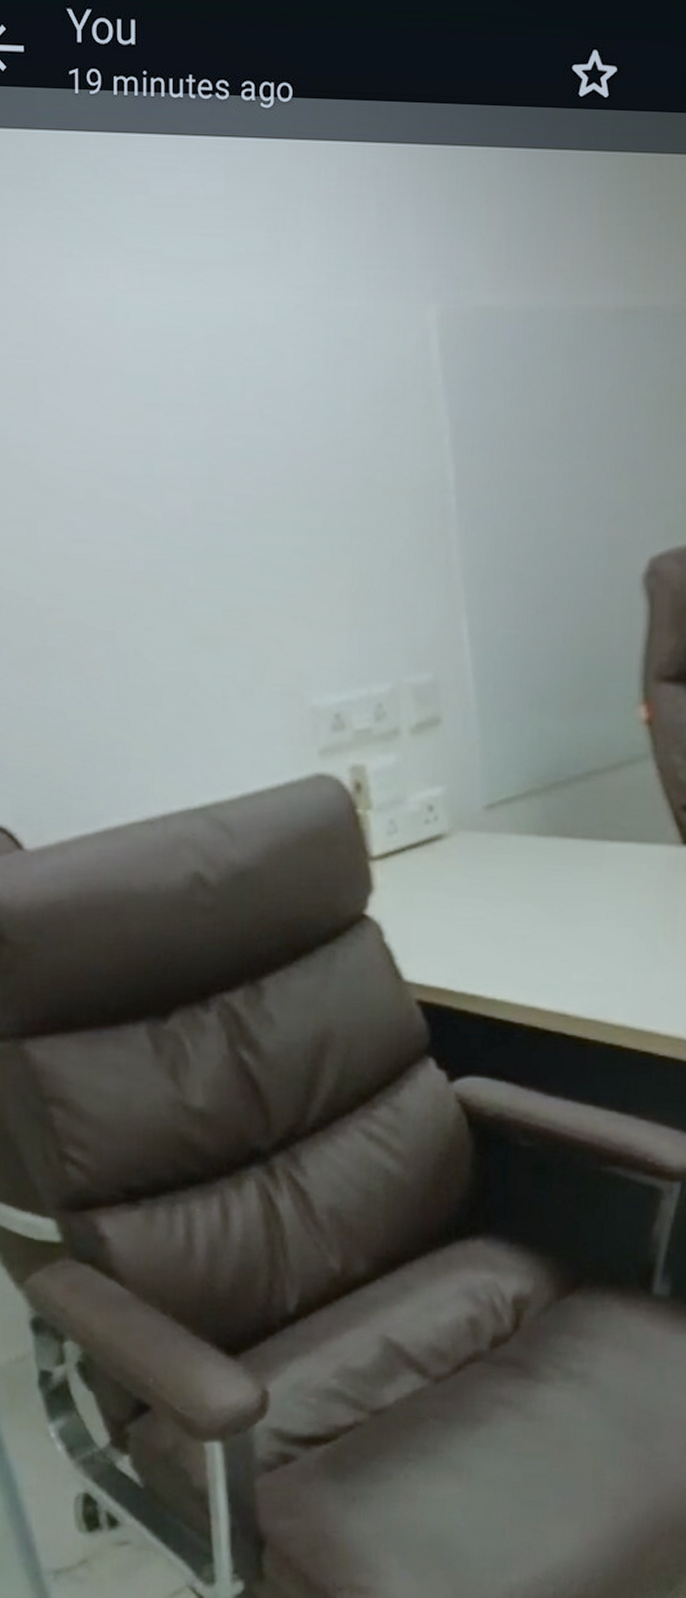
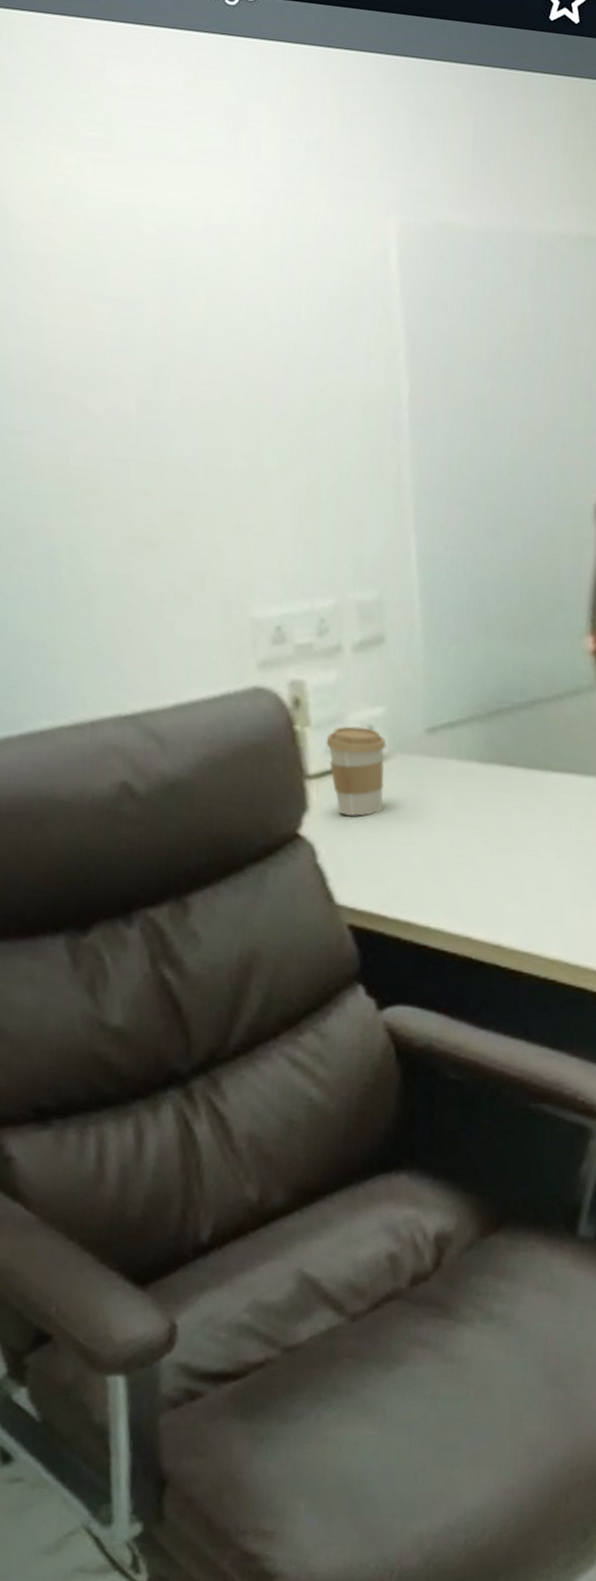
coffee cup: none [388,807,447,895] -> present [326,726,386,817]

